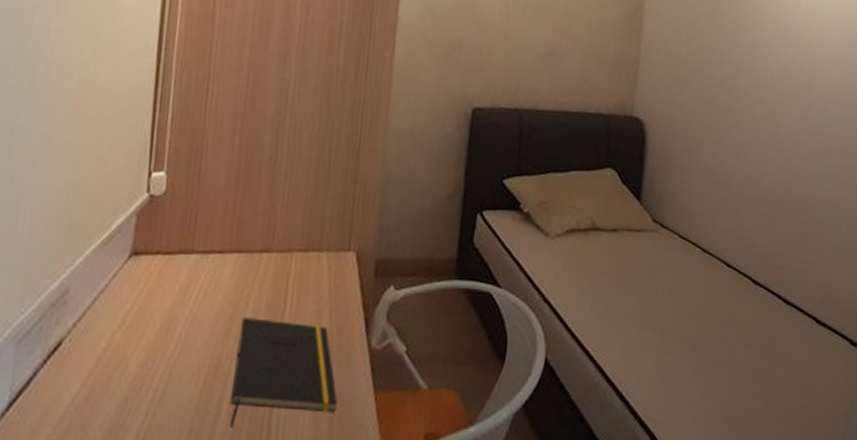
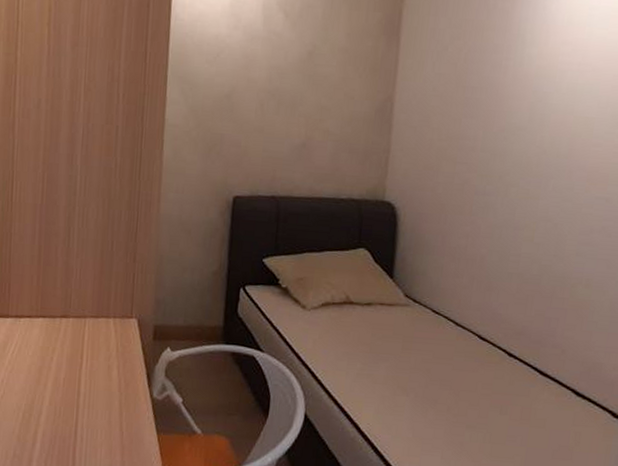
notepad: present [230,317,338,428] -> none [43,369,128,455]

